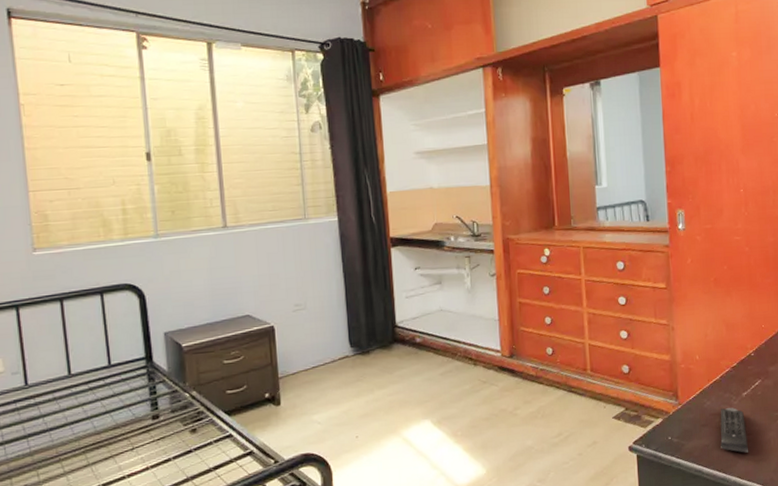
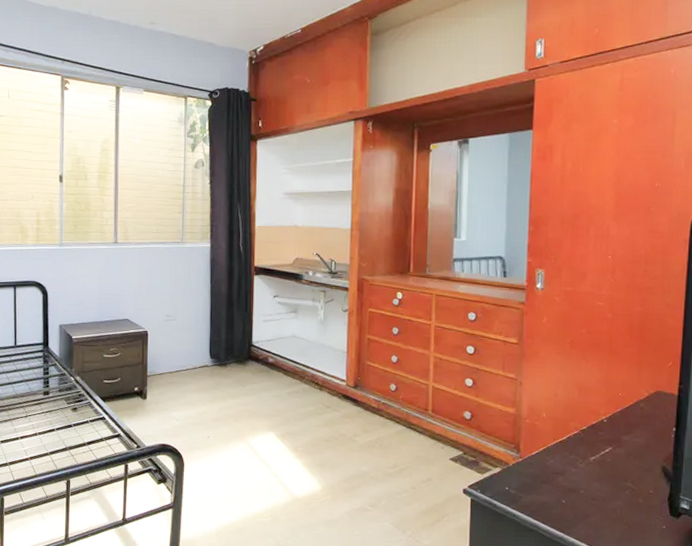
remote control: present [720,407,748,453] -> none [561,469,591,517]

